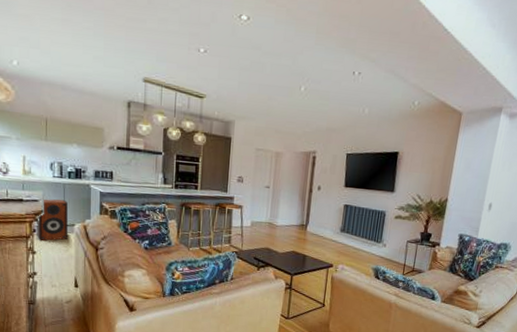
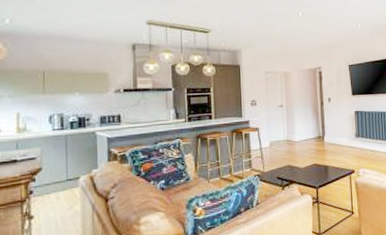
speaker: present [37,199,69,241] -> none [34,152,73,203]

